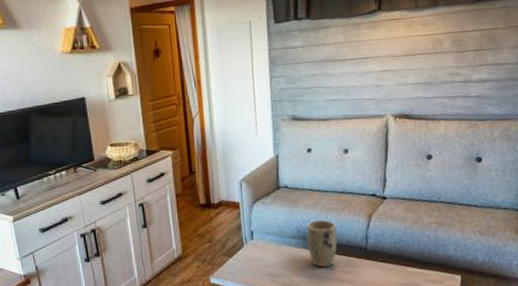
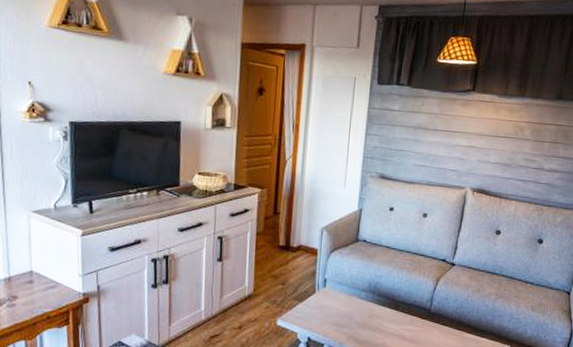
plant pot: present [306,219,337,268] -> none [376,276,406,324]

